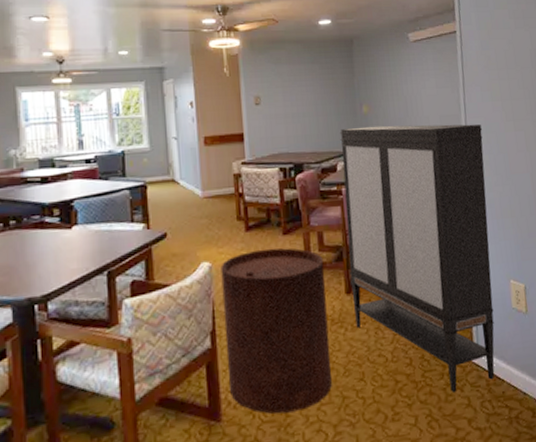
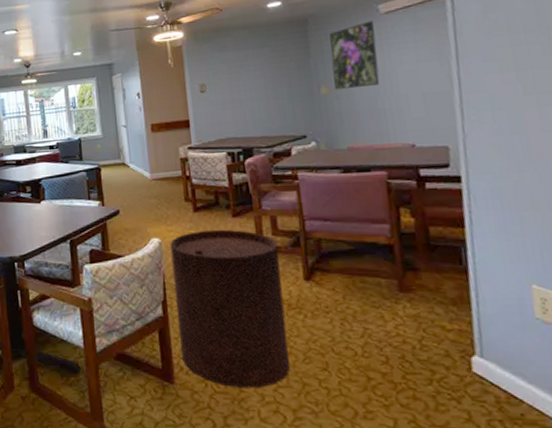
storage cabinet: present [339,124,495,392] -> none [294,100,508,402]
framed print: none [370,47,409,109] -> present [329,20,380,90]

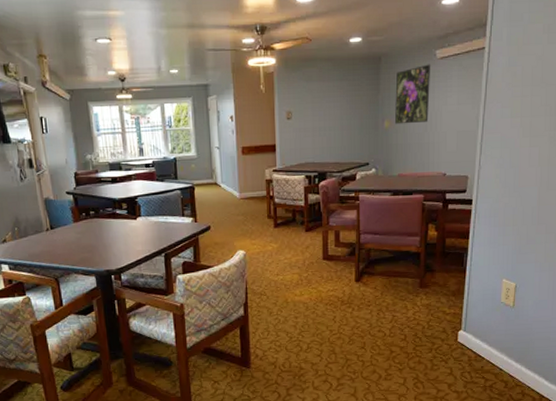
trash can: present [170,229,290,388] -> none [253,242,339,367]

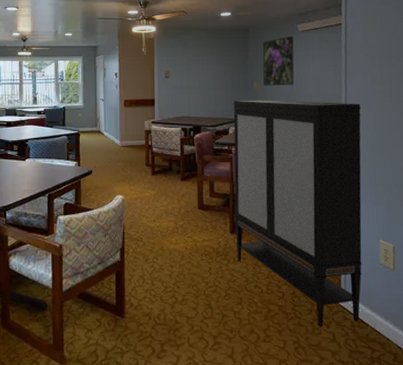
storage cabinet: none [360,139,498,363] -> present [233,100,362,327]

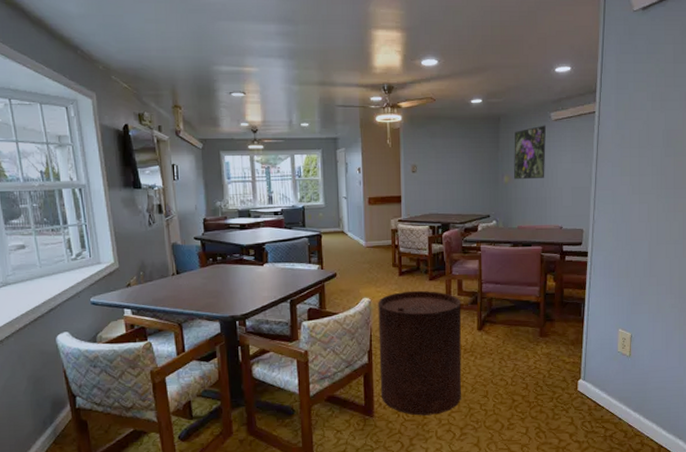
trash can: none [131,190,215,320] -> present [378,290,462,416]
storage cabinet: present [233,100,362,327] -> none [482,194,610,412]

